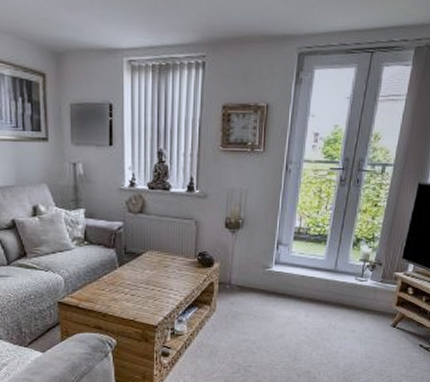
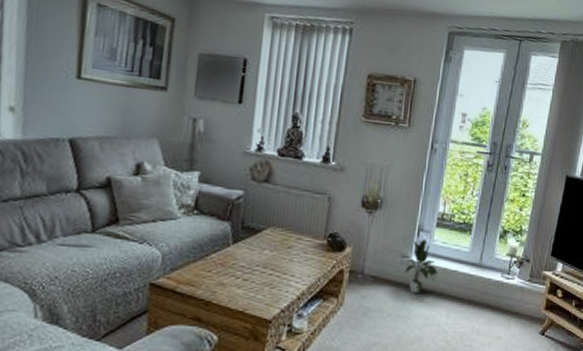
potted plant: none [264,252,297,299] -> present [402,239,438,294]

